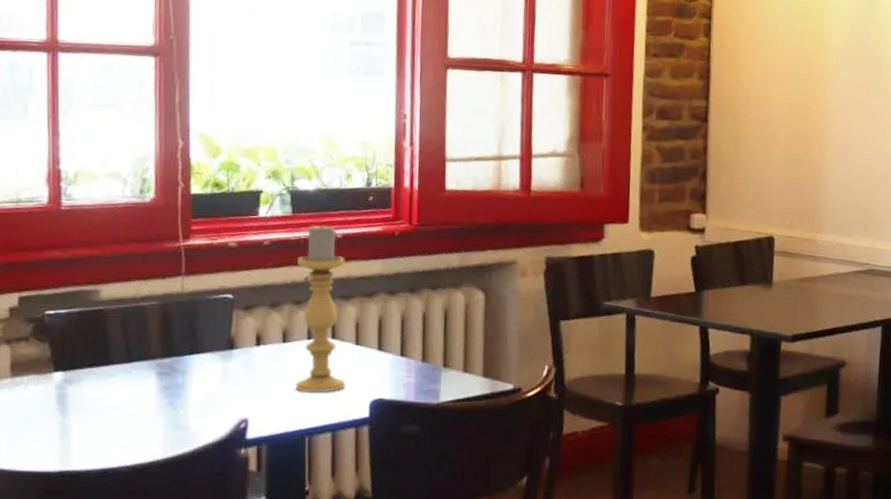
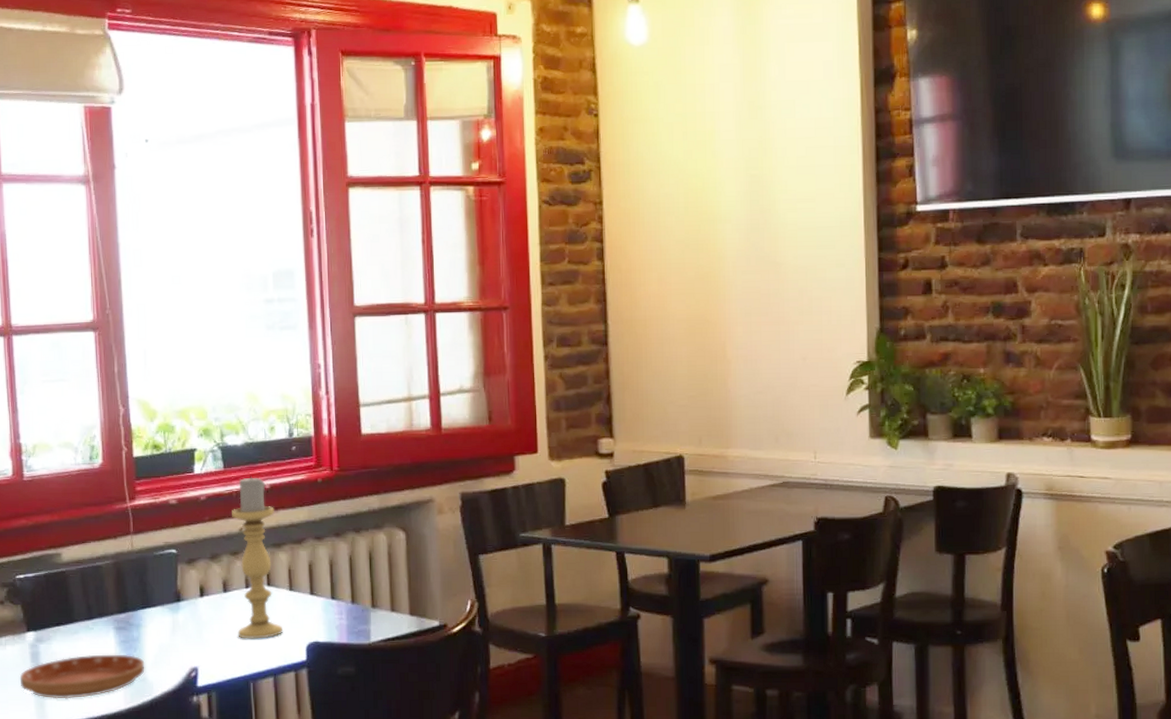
saucer: none [42,399,189,446] -> present [19,654,145,699]

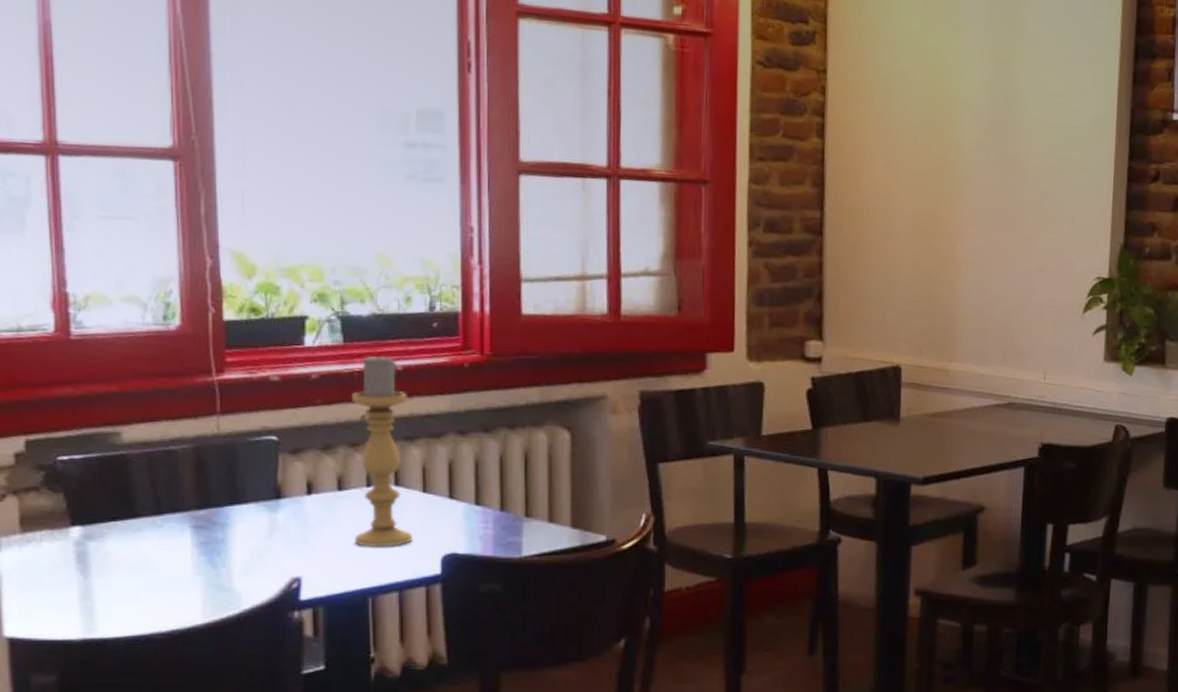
saucer: present [19,654,145,699] -> none [59,557,231,610]

